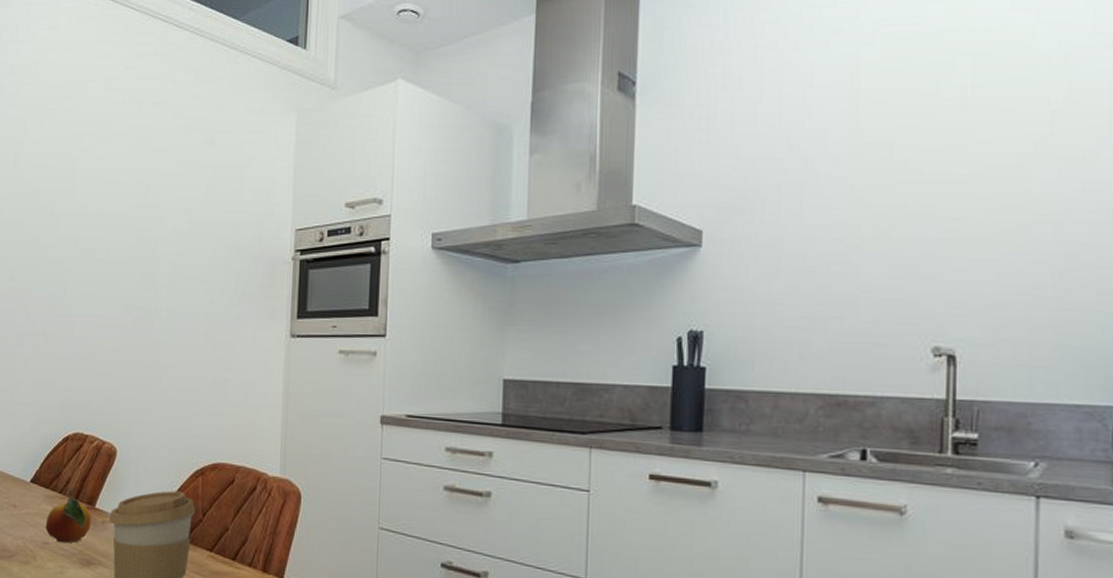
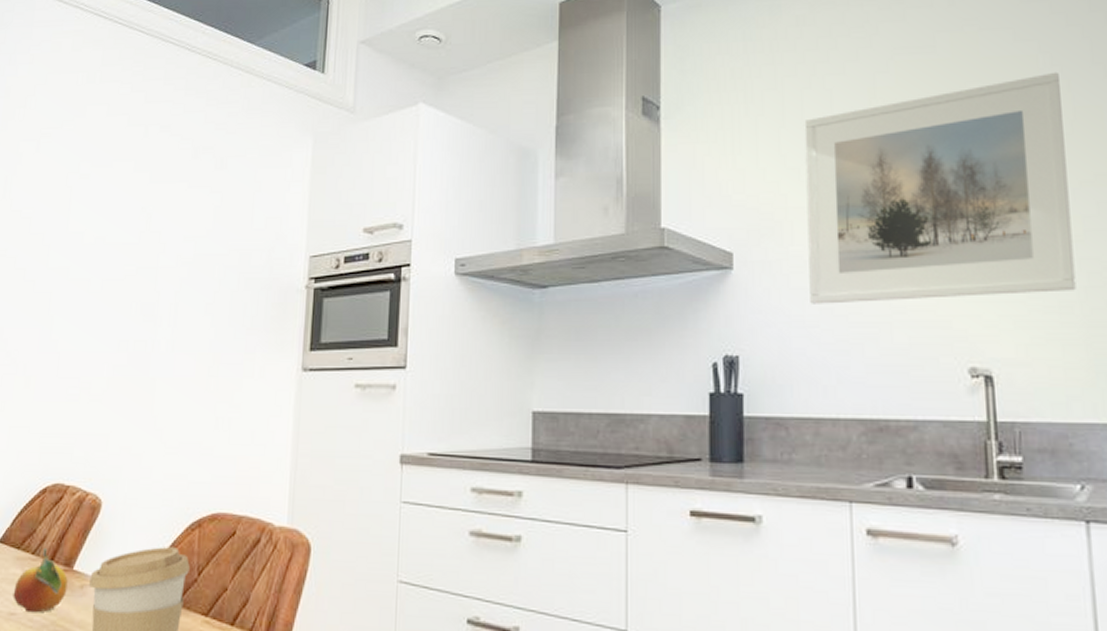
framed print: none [777,43,1056,282] -> present [804,71,1076,304]

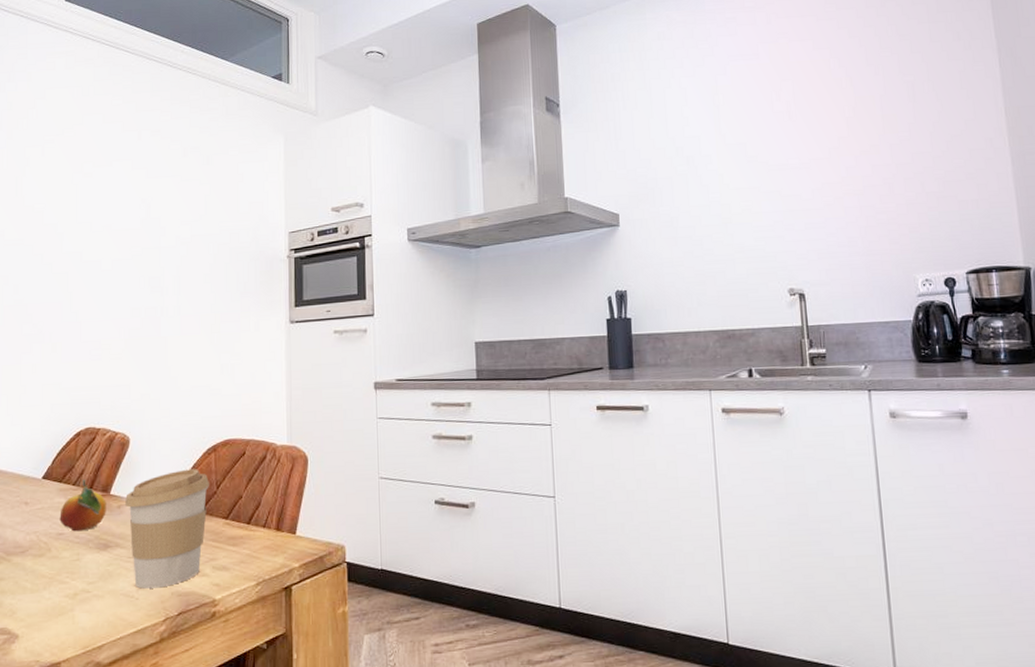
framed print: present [804,71,1076,304] -> none [667,71,859,249]

